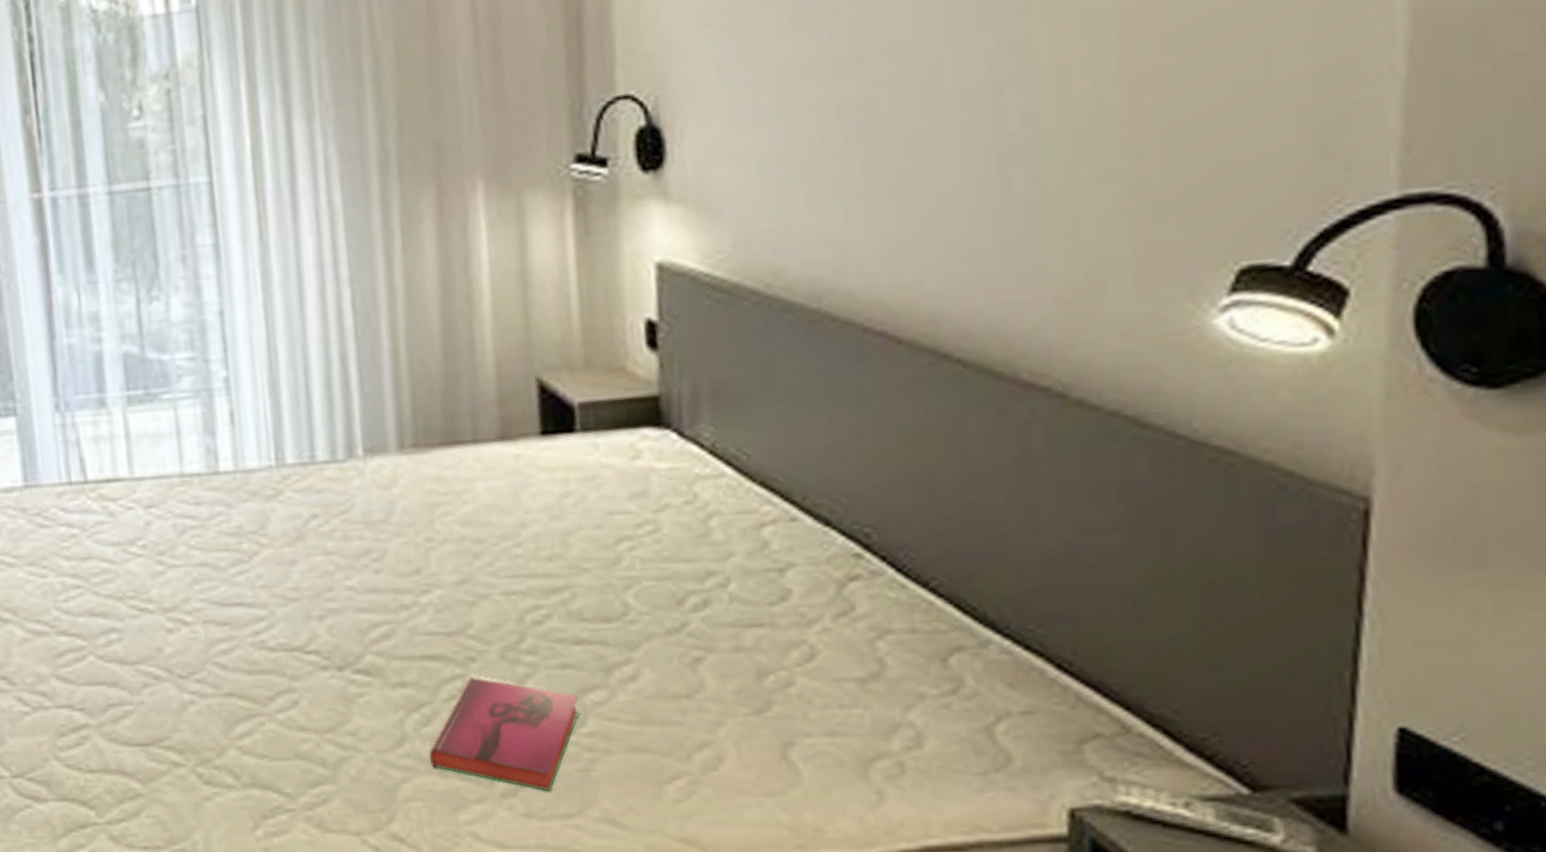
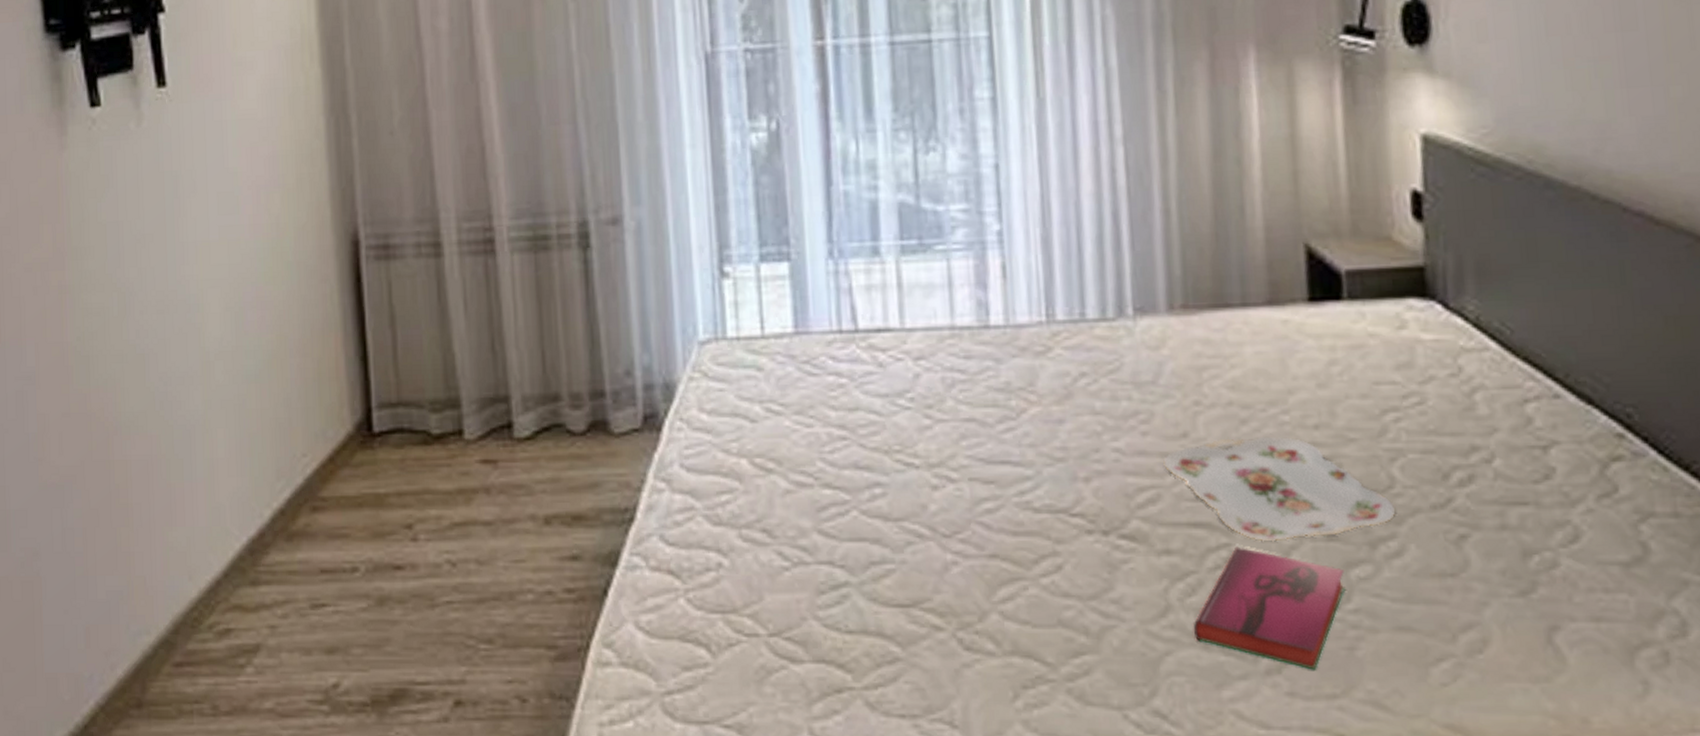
serving tray: none [396,568,629,672] -> present [1163,436,1395,542]

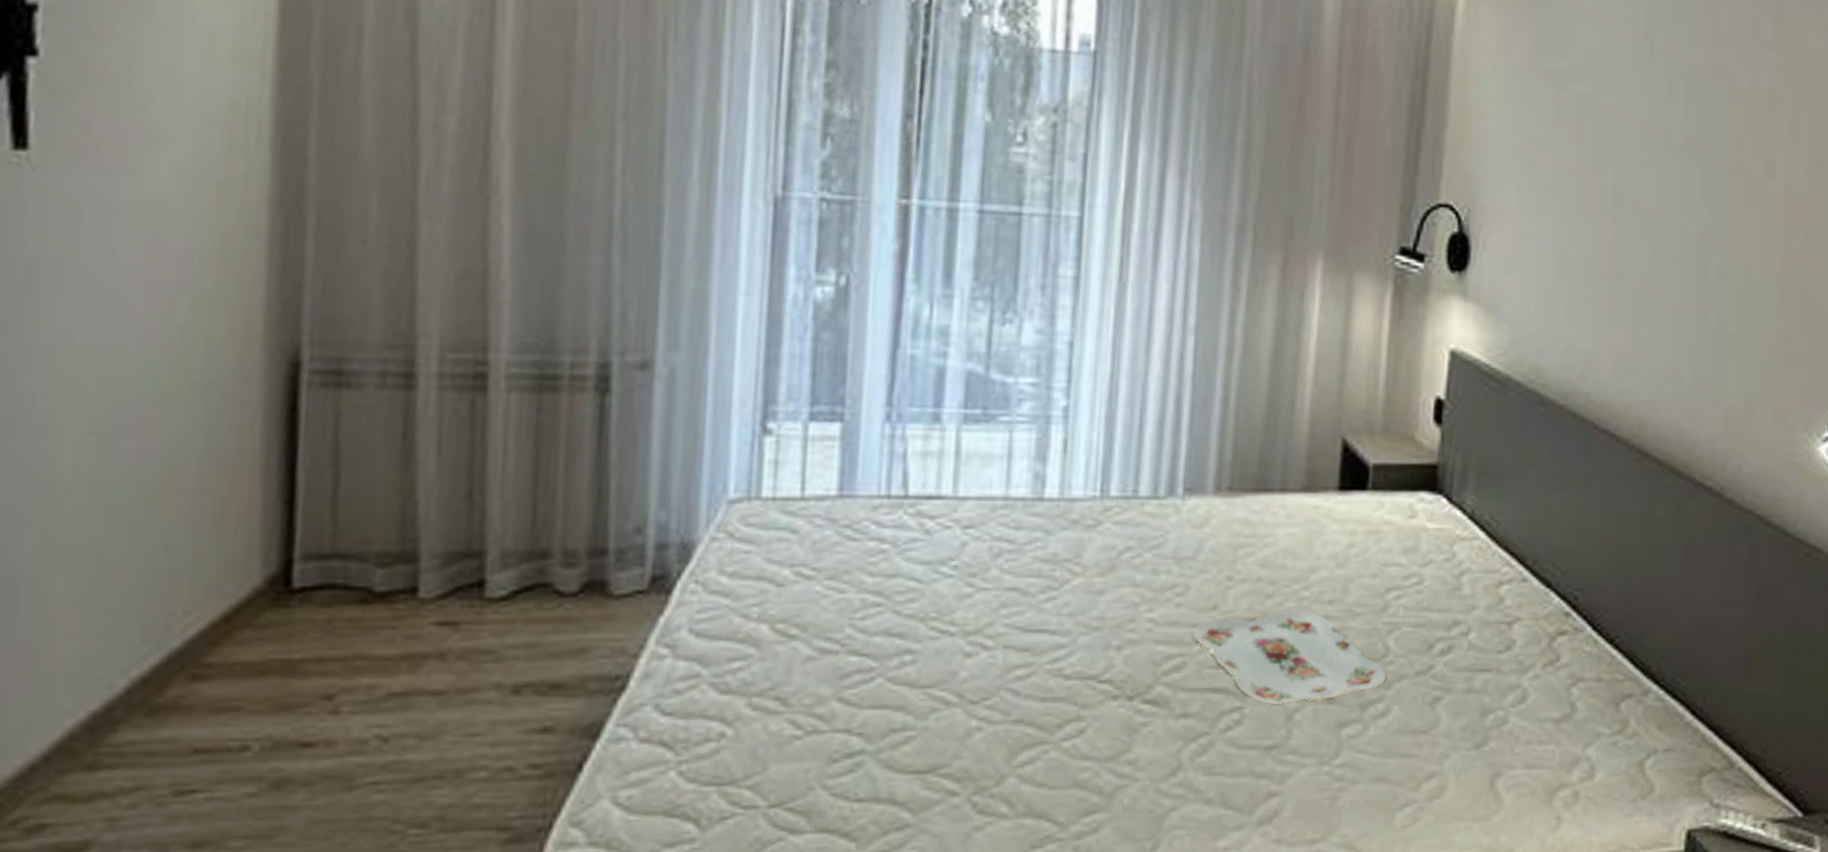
hardback book: present [1192,546,1346,670] -> none [1199,709,1337,819]

